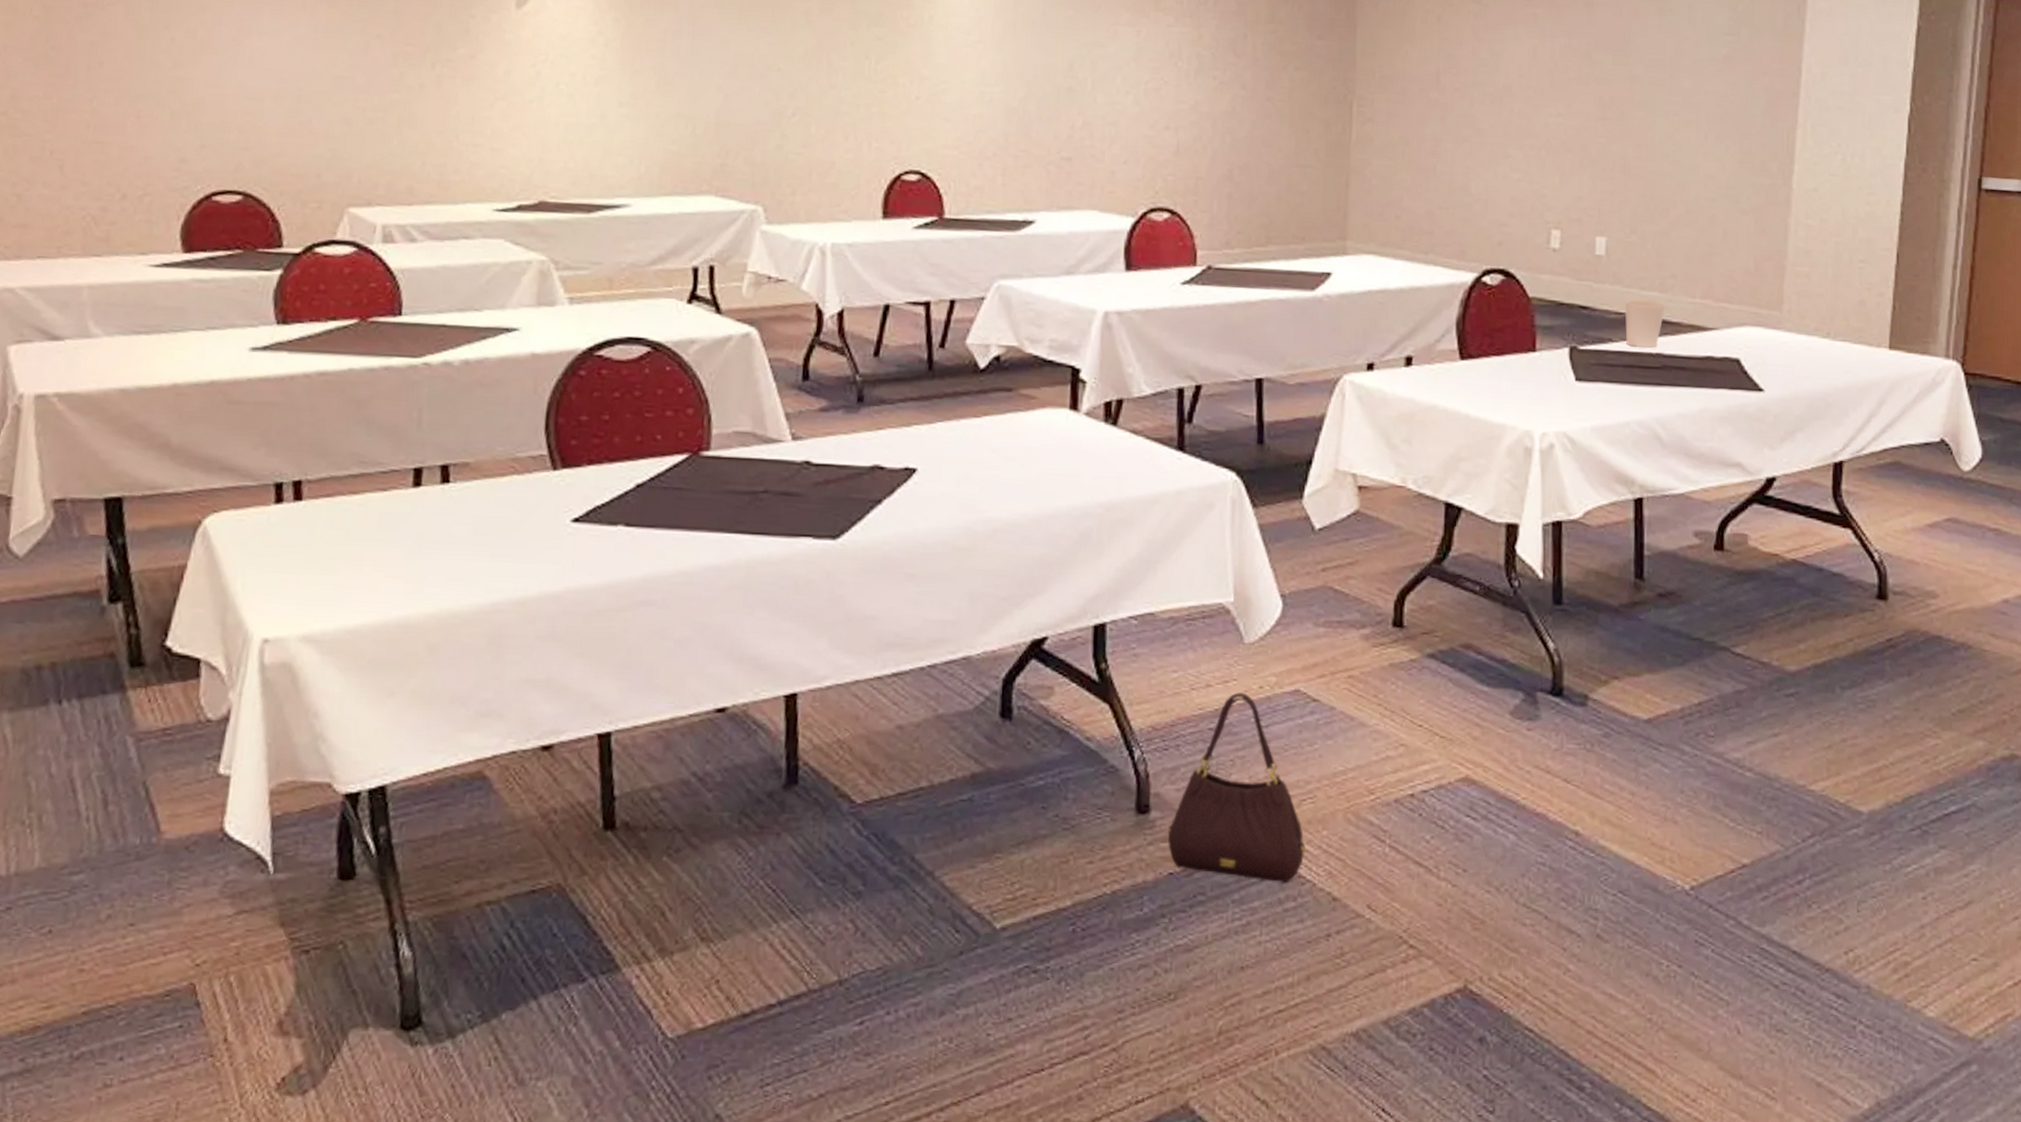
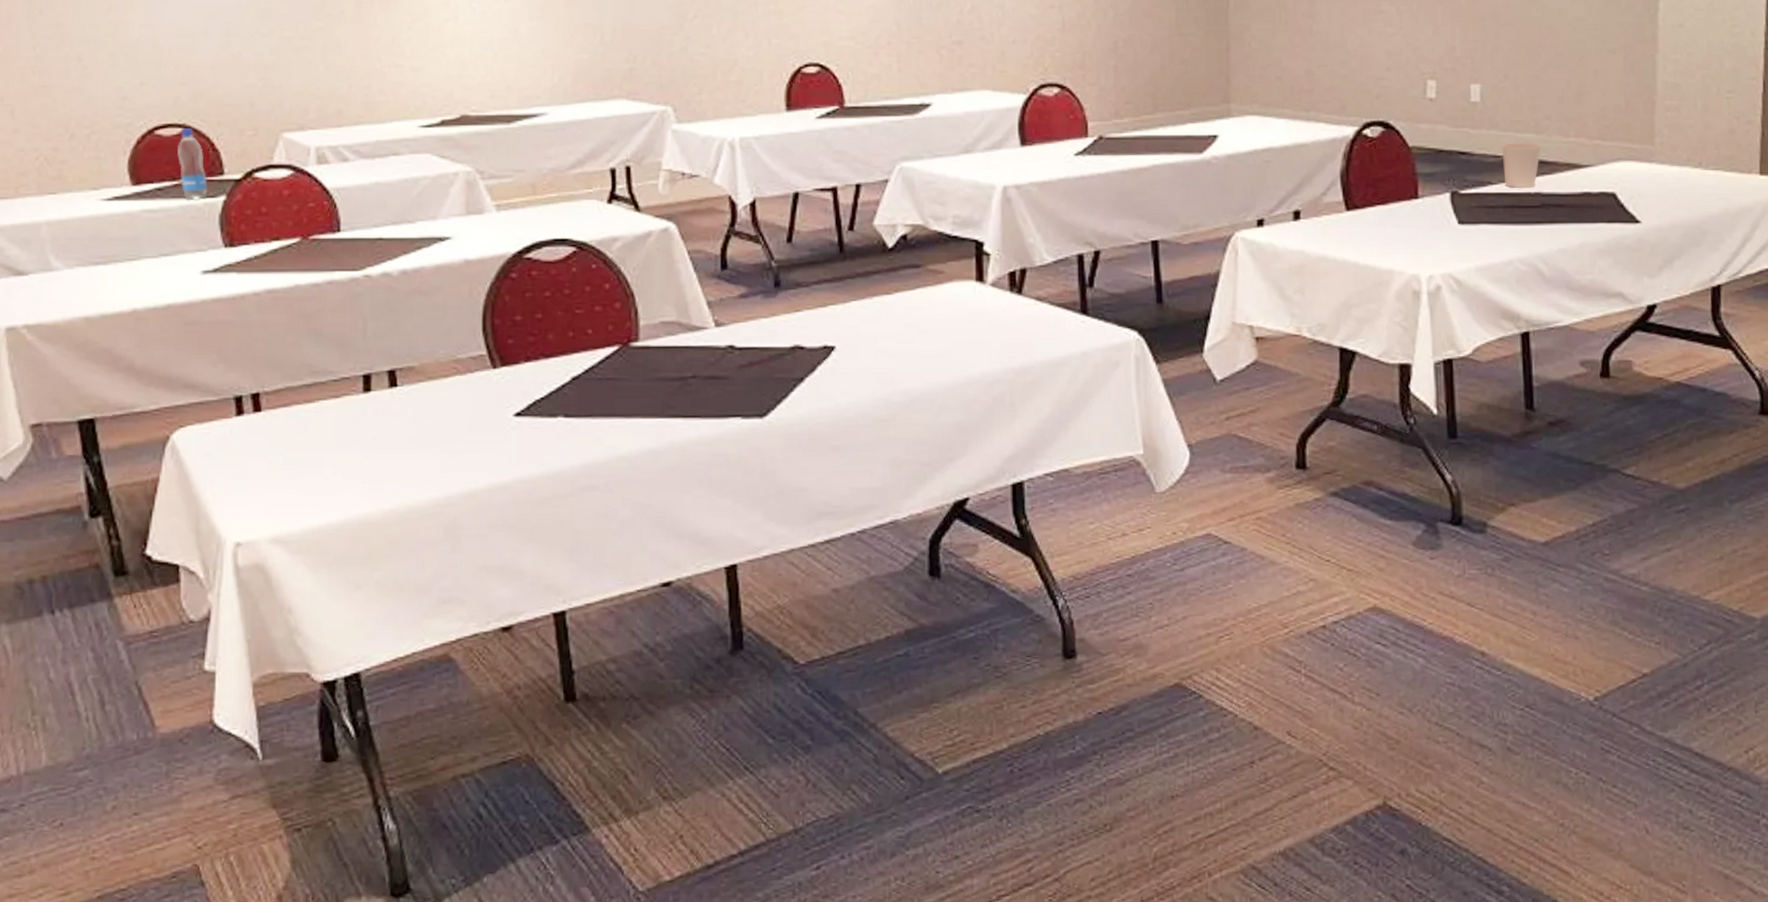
bottle: none [234,196,264,273] -> present [178,128,208,201]
handbag: present [1166,691,1307,884] -> none [1093,538,1227,716]

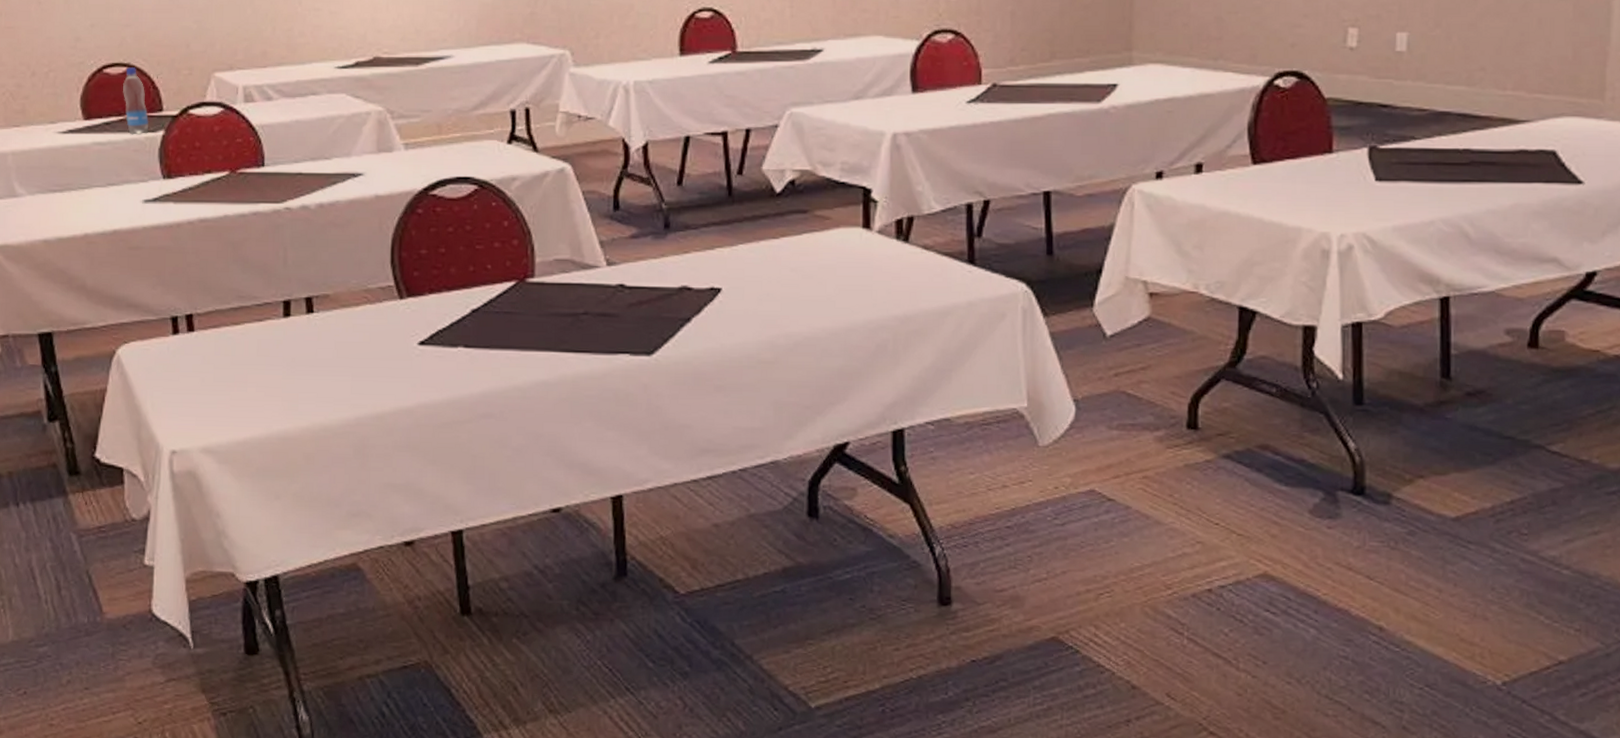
dixie cup: present [1503,141,1541,188] -> none [1429,94,1473,144]

